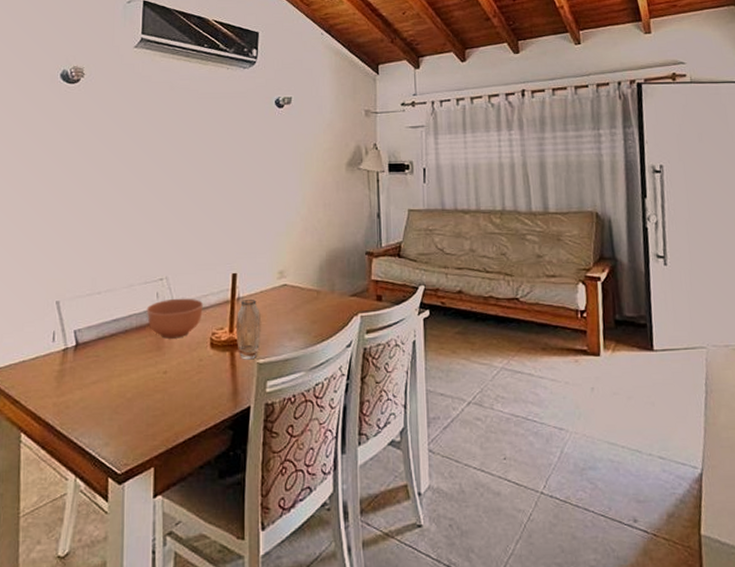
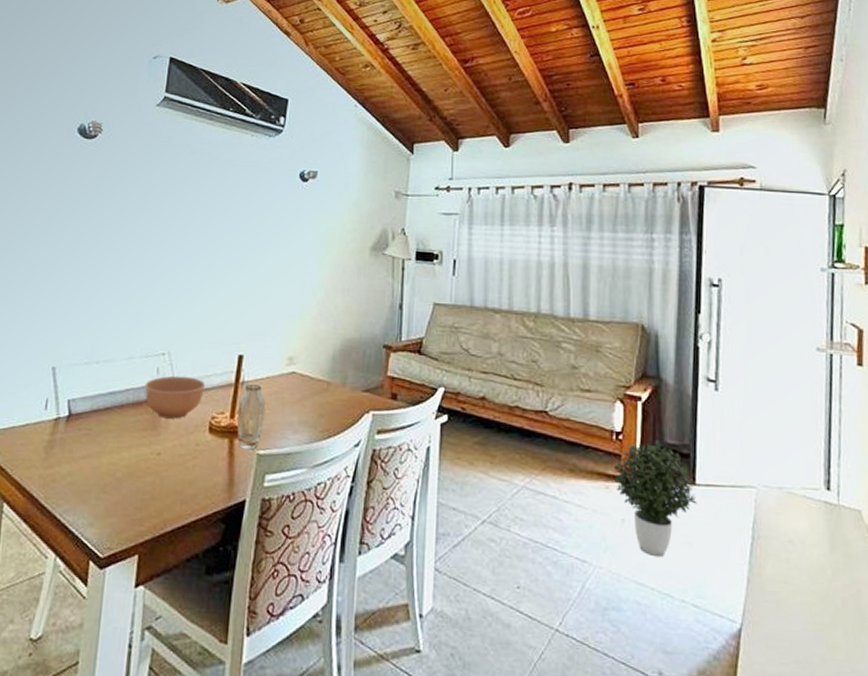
potted plant: none [581,318,656,419] -> present [614,443,697,558]

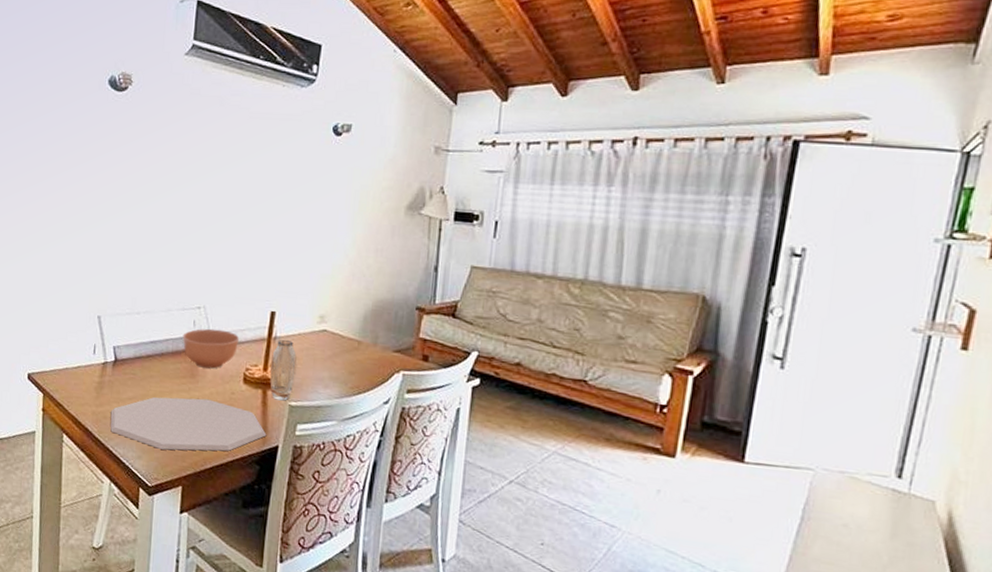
placemat: none [59,452,233,514] -> present [110,397,267,452]
potted plant: present [614,443,697,558] -> none [653,418,744,529]

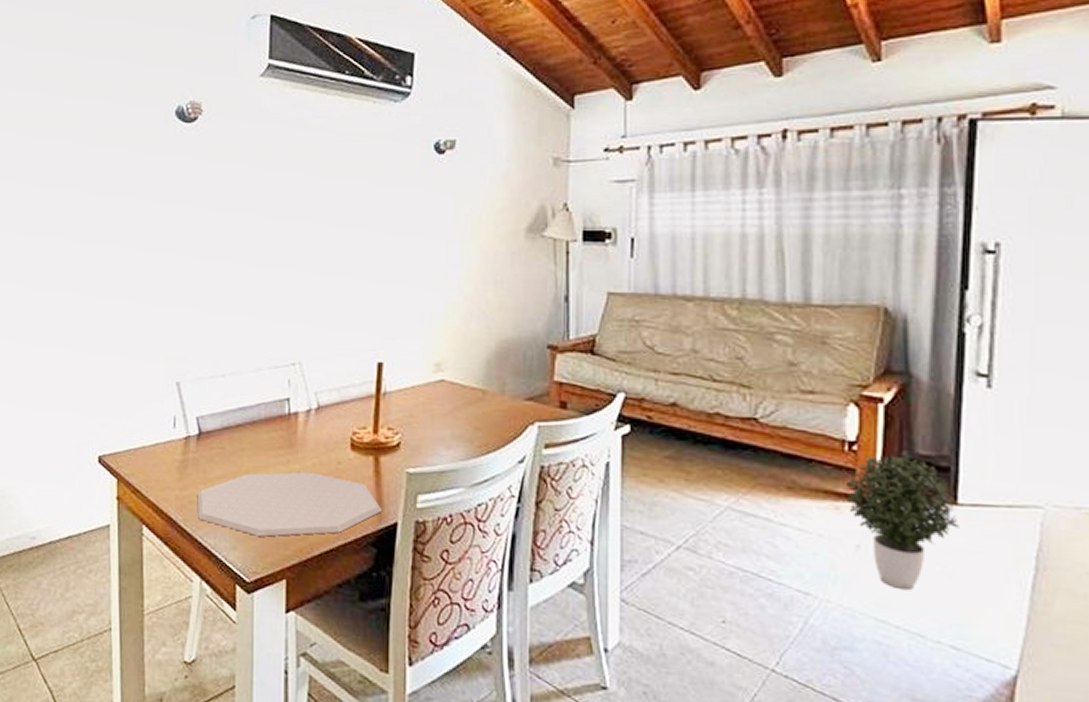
bowl: present [182,328,240,369] -> none [276,388,343,435]
vase: present [269,339,297,401] -> none [381,394,413,468]
potted plant: none [653,418,744,529] -> present [846,455,959,591]

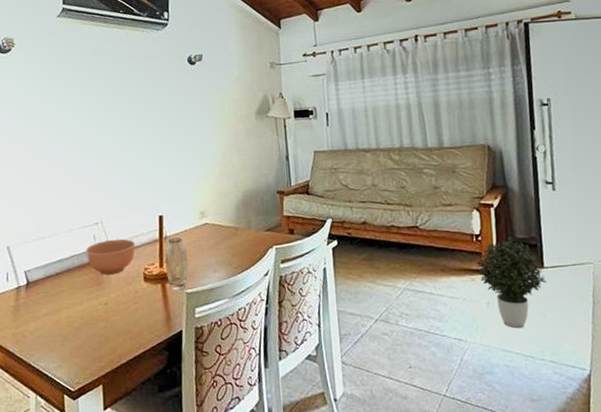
placemat: present [197,471,383,537] -> none [29,301,171,355]
bowl: none [276,388,343,435] -> present [85,239,136,275]
vase: none [381,394,413,468] -> present [165,237,188,291]

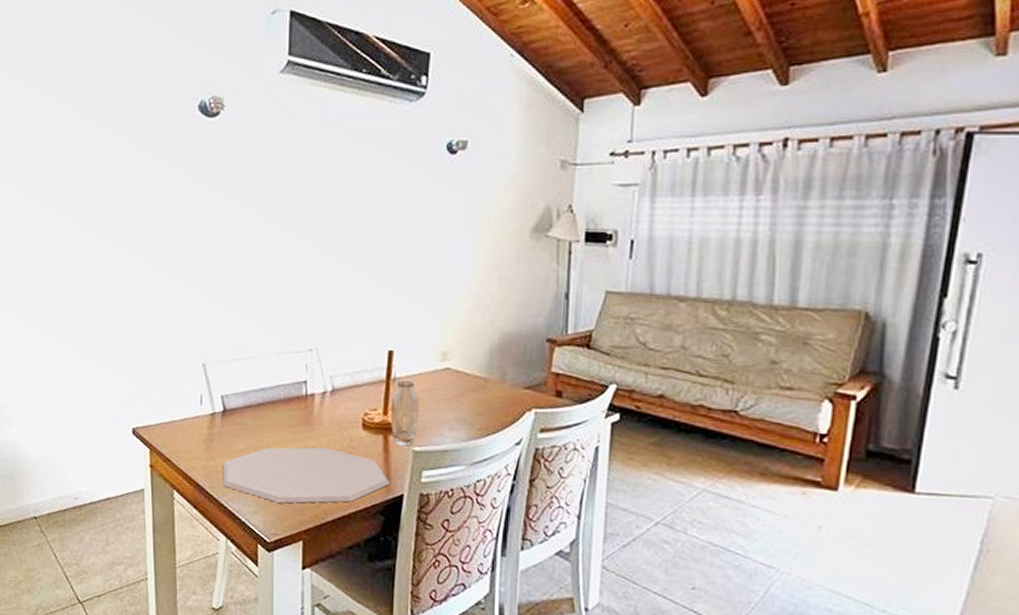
placemat: none [29,301,171,355] -> present [222,447,390,504]
bowl: present [85,239,136,275] -> none [294,372,356,415]
potted plant: present [477,240,547,329] -> none [813,447,914,567]

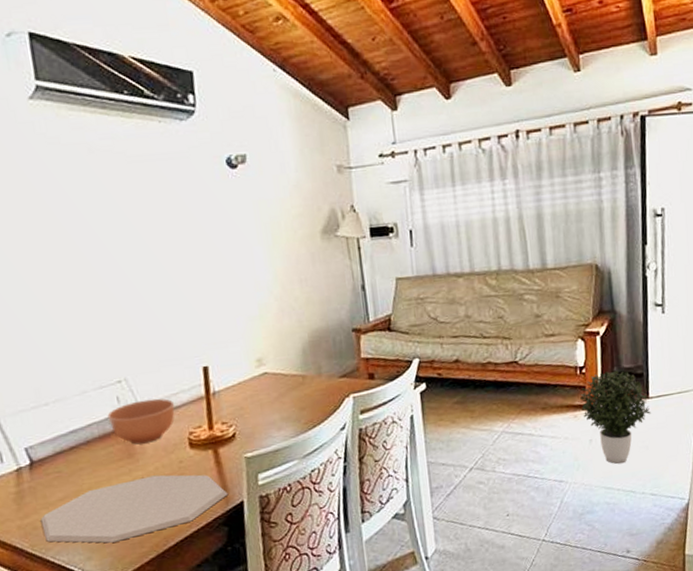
bowl: none [294,372,356,415] -> present [107,398,175,445]
vase: present [390,380,420,446] -> none [215,391,246,456]
potted plant: none [813,447,914,567] -> present [580,370,651,464]

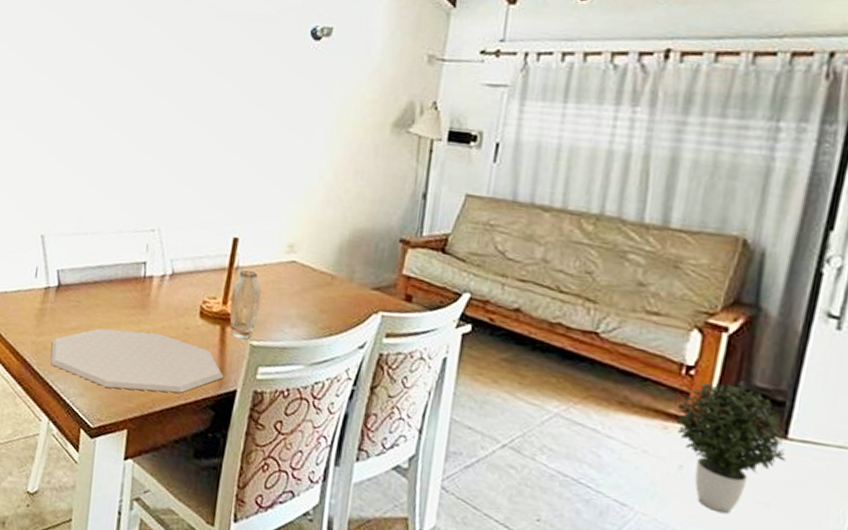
bowl: present [107,398,175,445] -> none [133,254,198,300]
vase: none [215,391,246,456] -> present [229,270,261,340]

